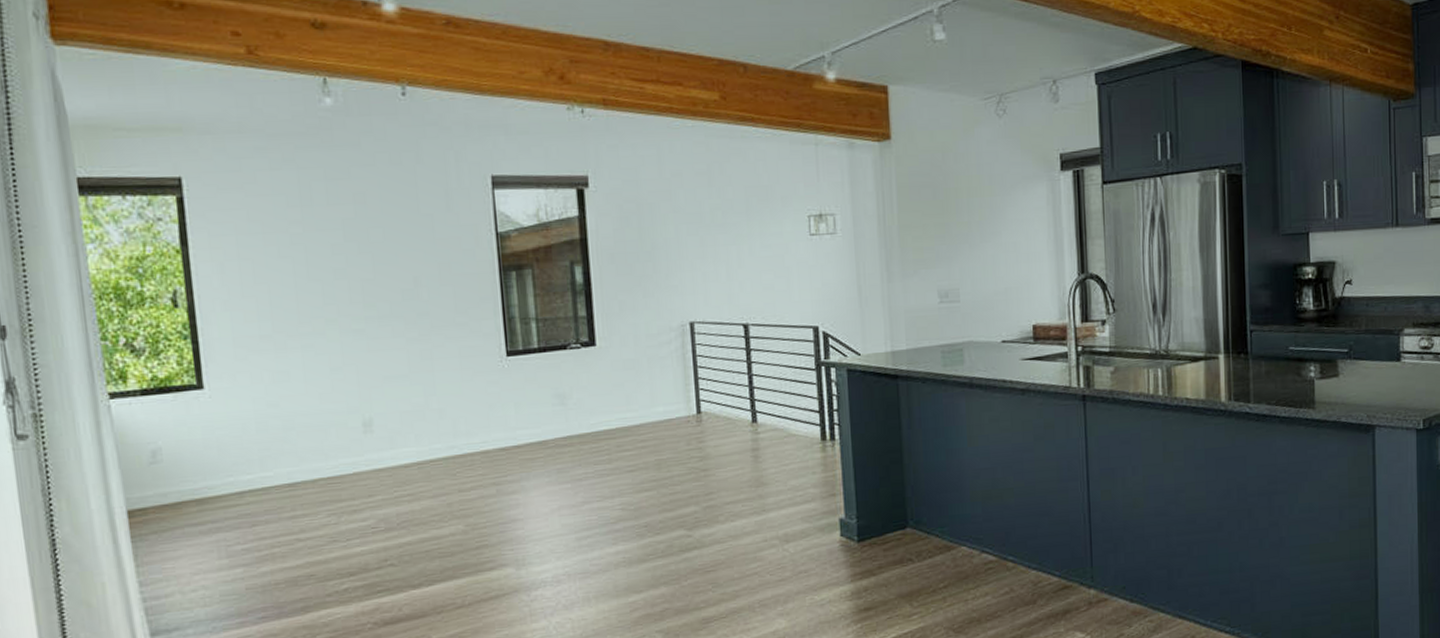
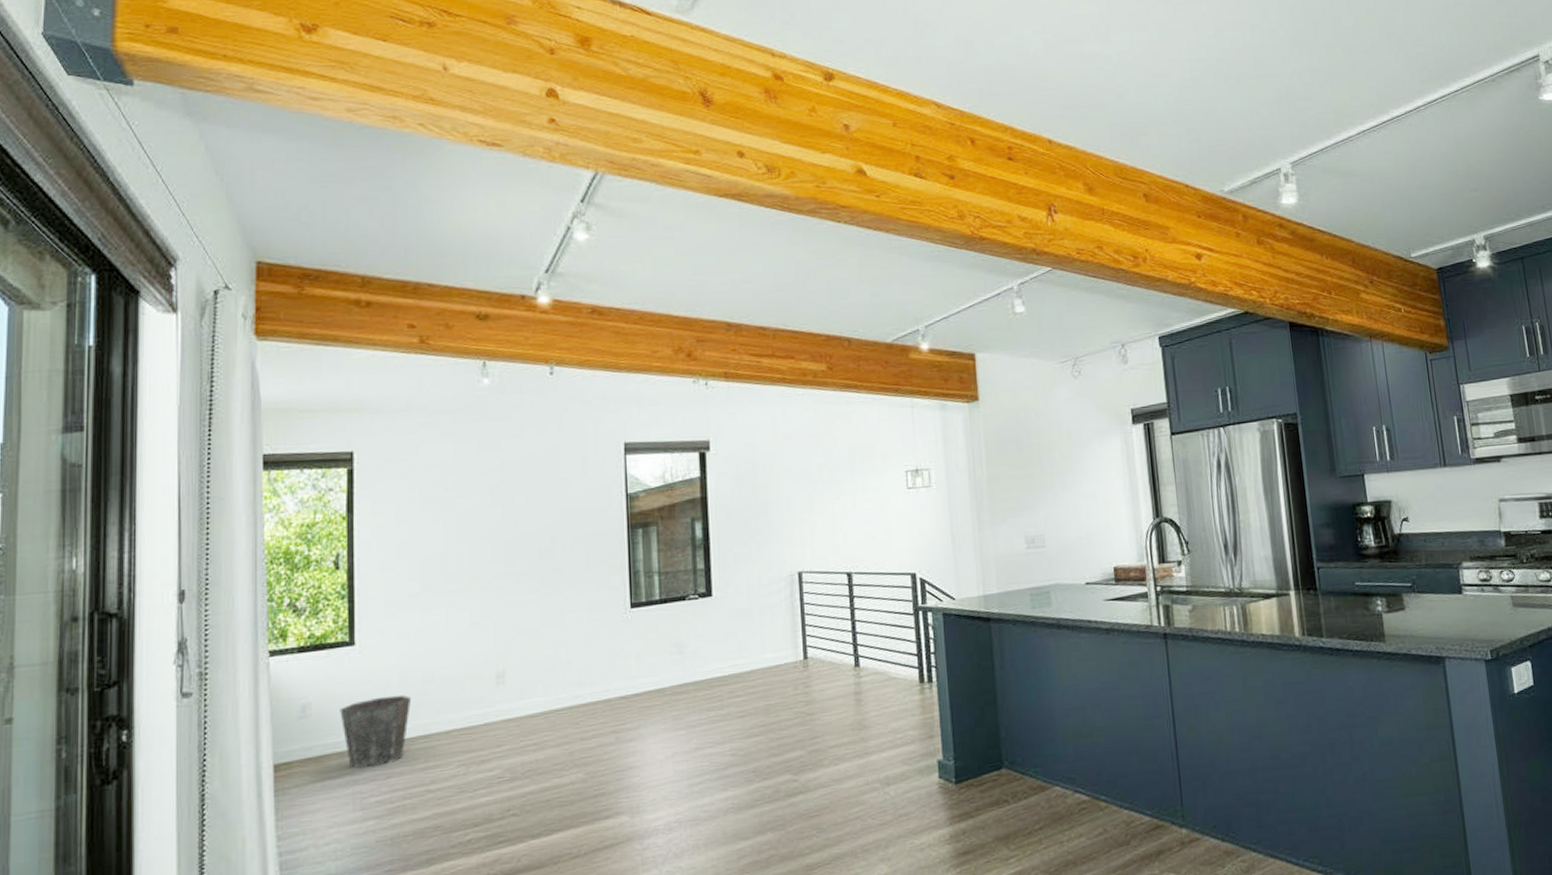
waste bin: none [193,441,272,517] -> present [340,694,412,769]

